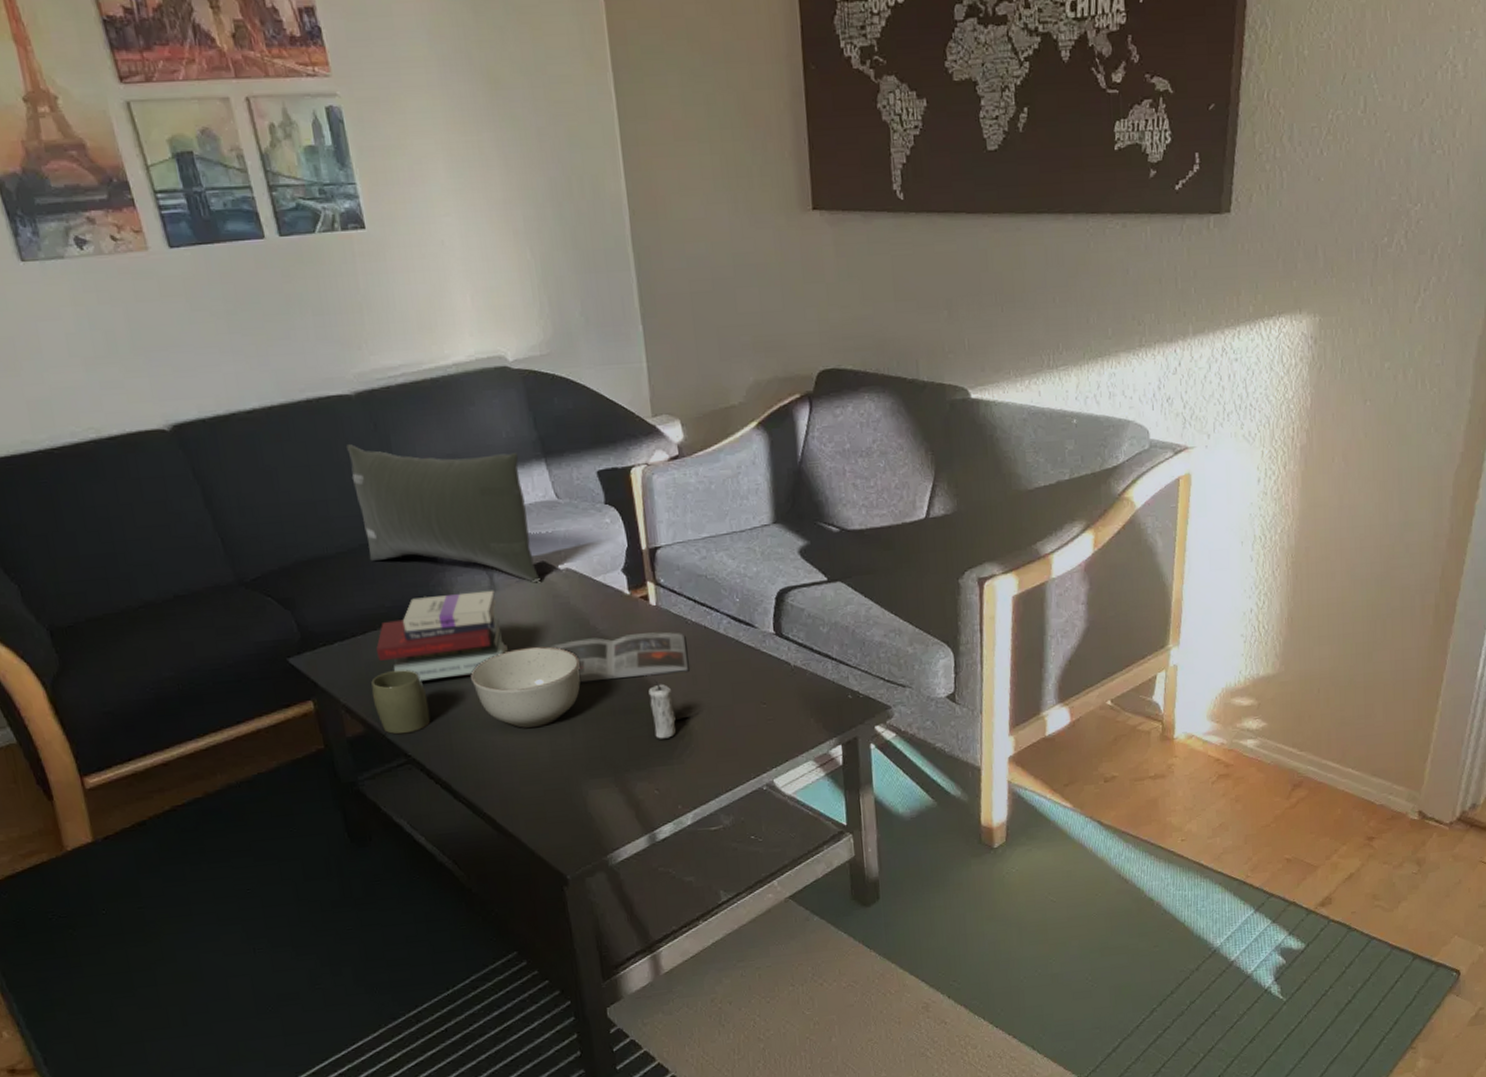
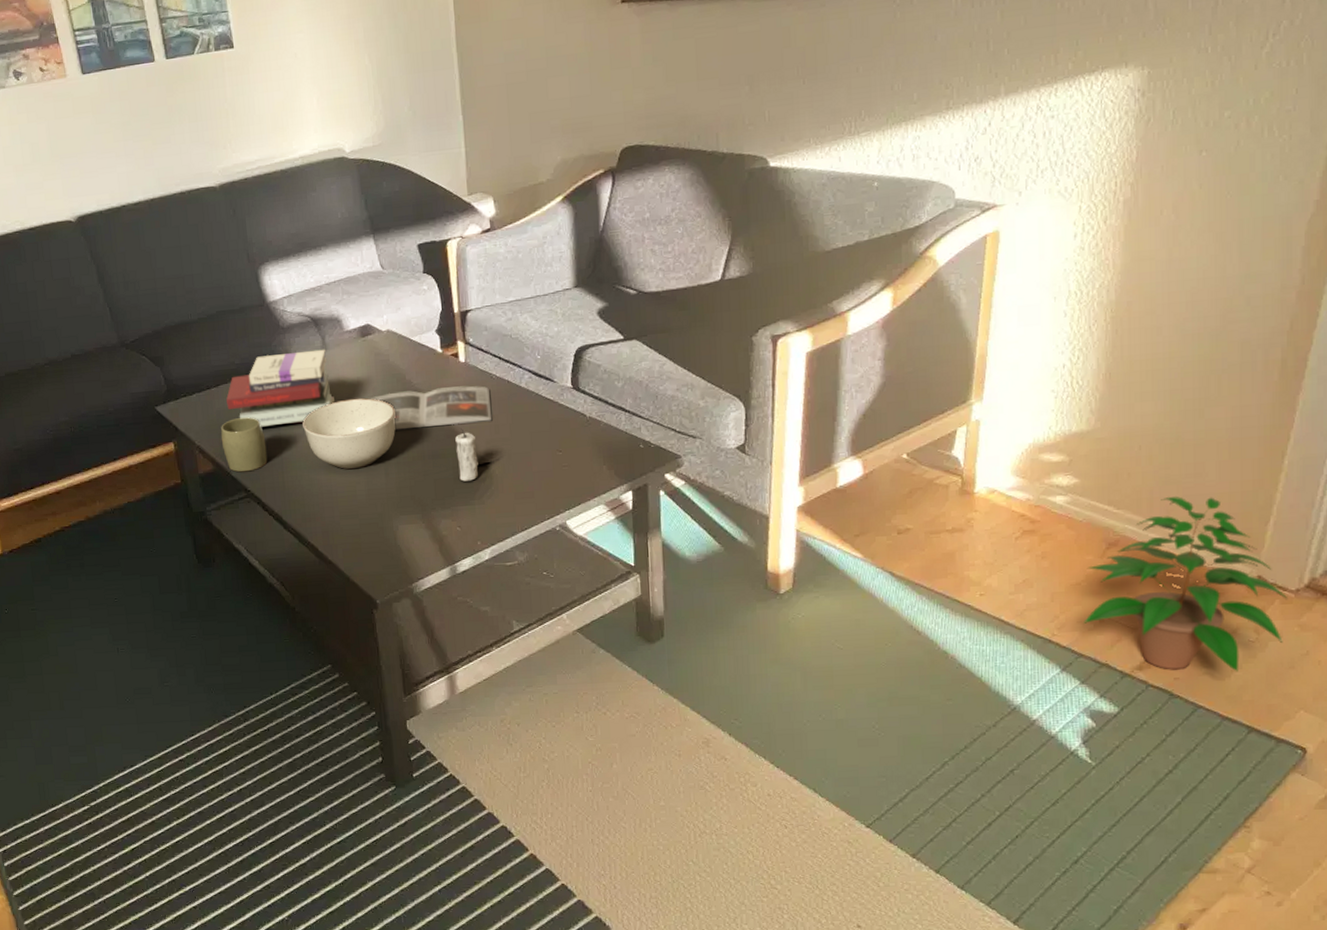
pillow: present [346,444,540,582] -> none [210,228,365,342]
potted plant: none [1273,736,1443,905] -> present [1083,495,1287,672]

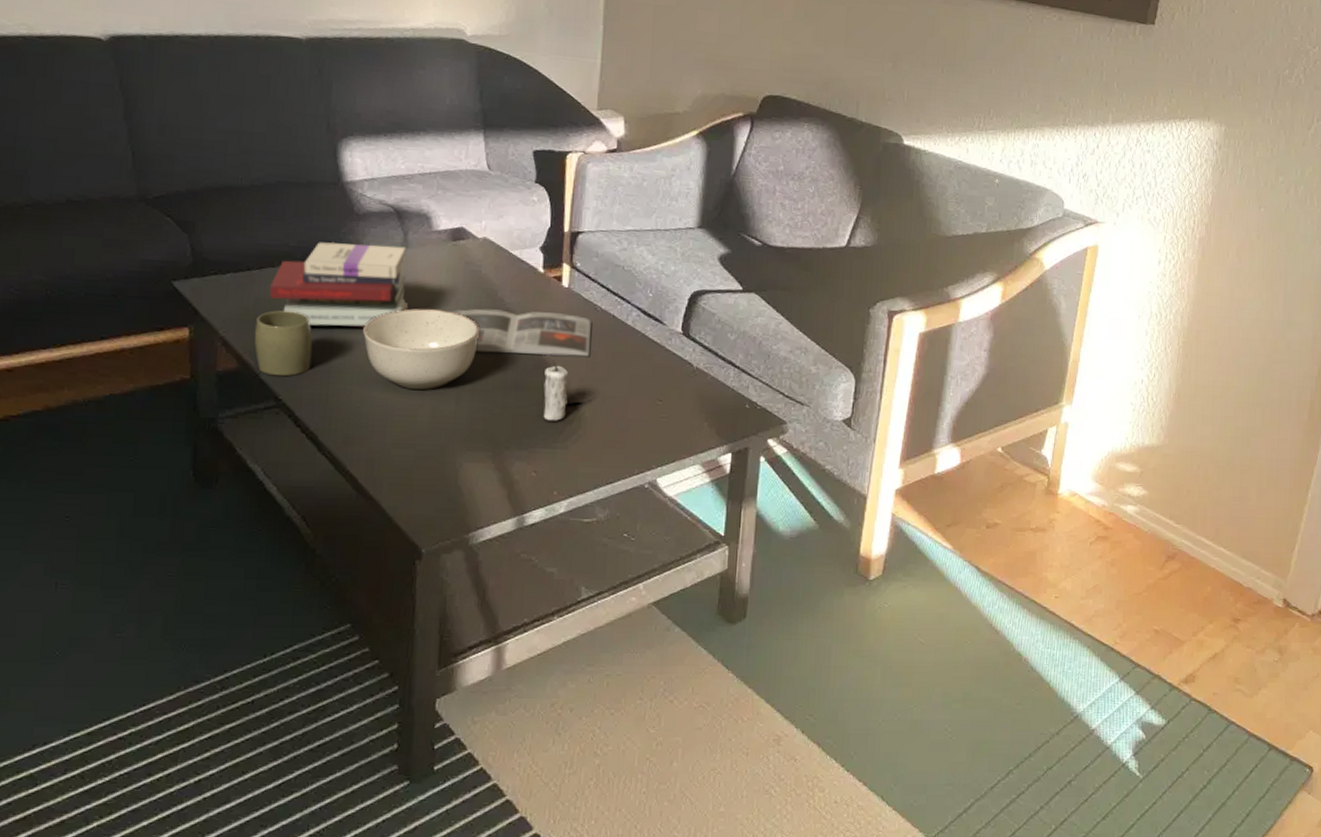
potted plant: present [1083,495,1287,672] -> none [1142,516,1305,690]

